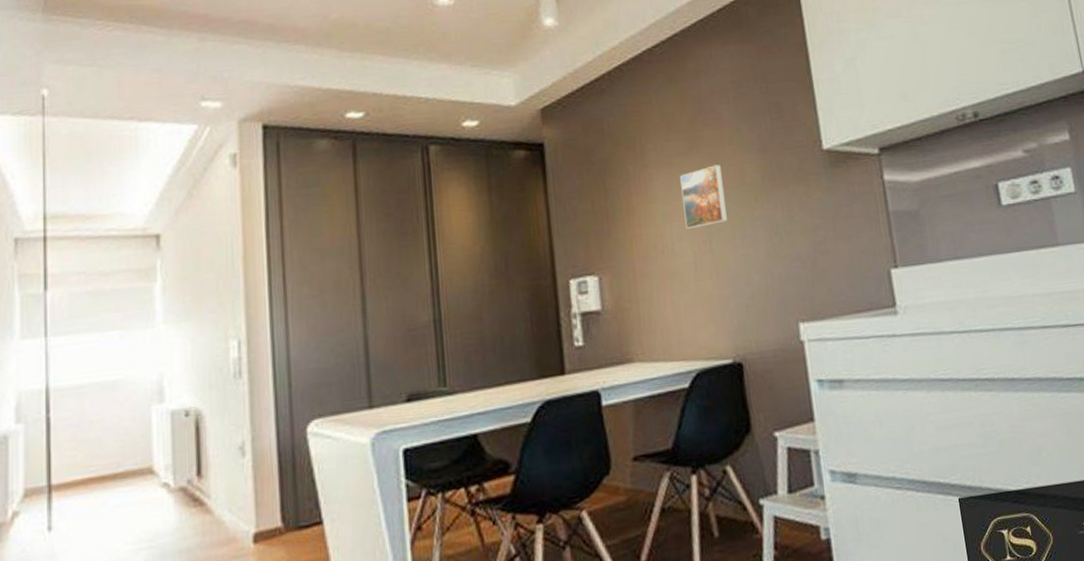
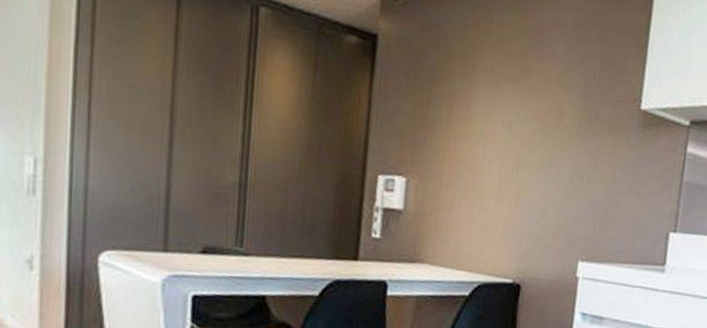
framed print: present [680,164,728,230] -> none [498,99,544,156]

